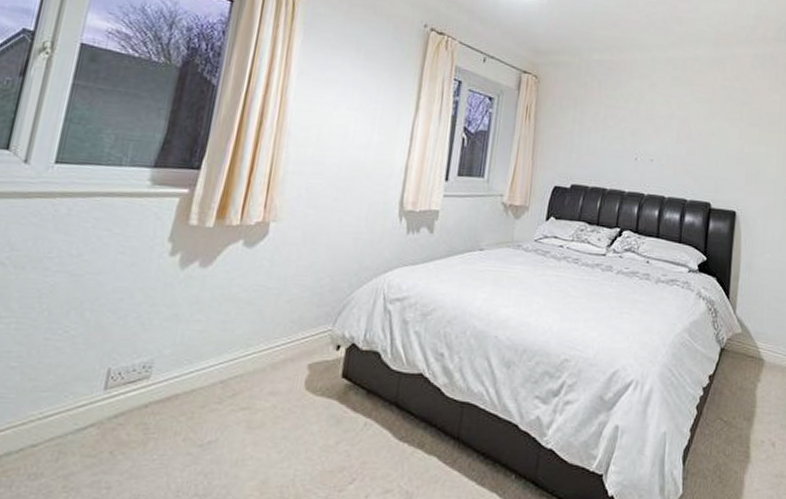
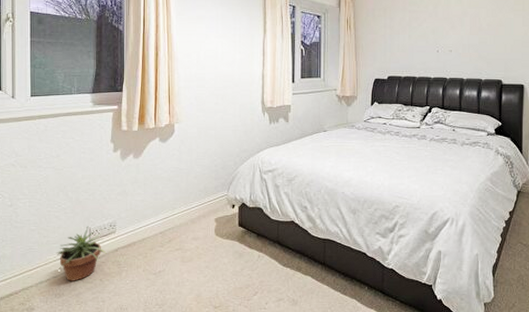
potted plant: none [44,365,129,454] -> present [56,226,107,281]

